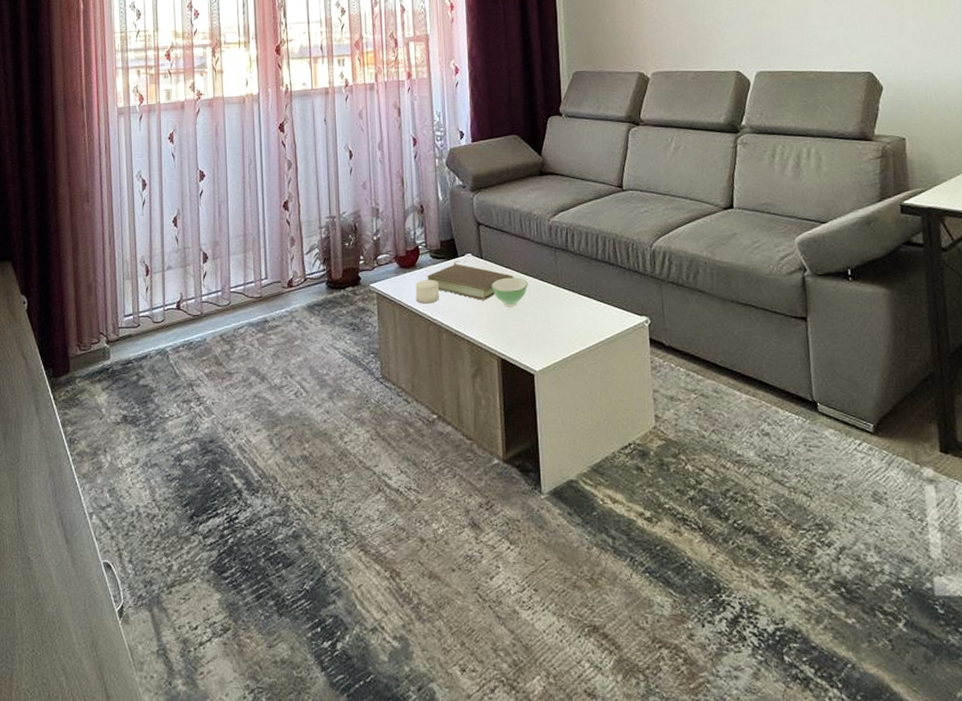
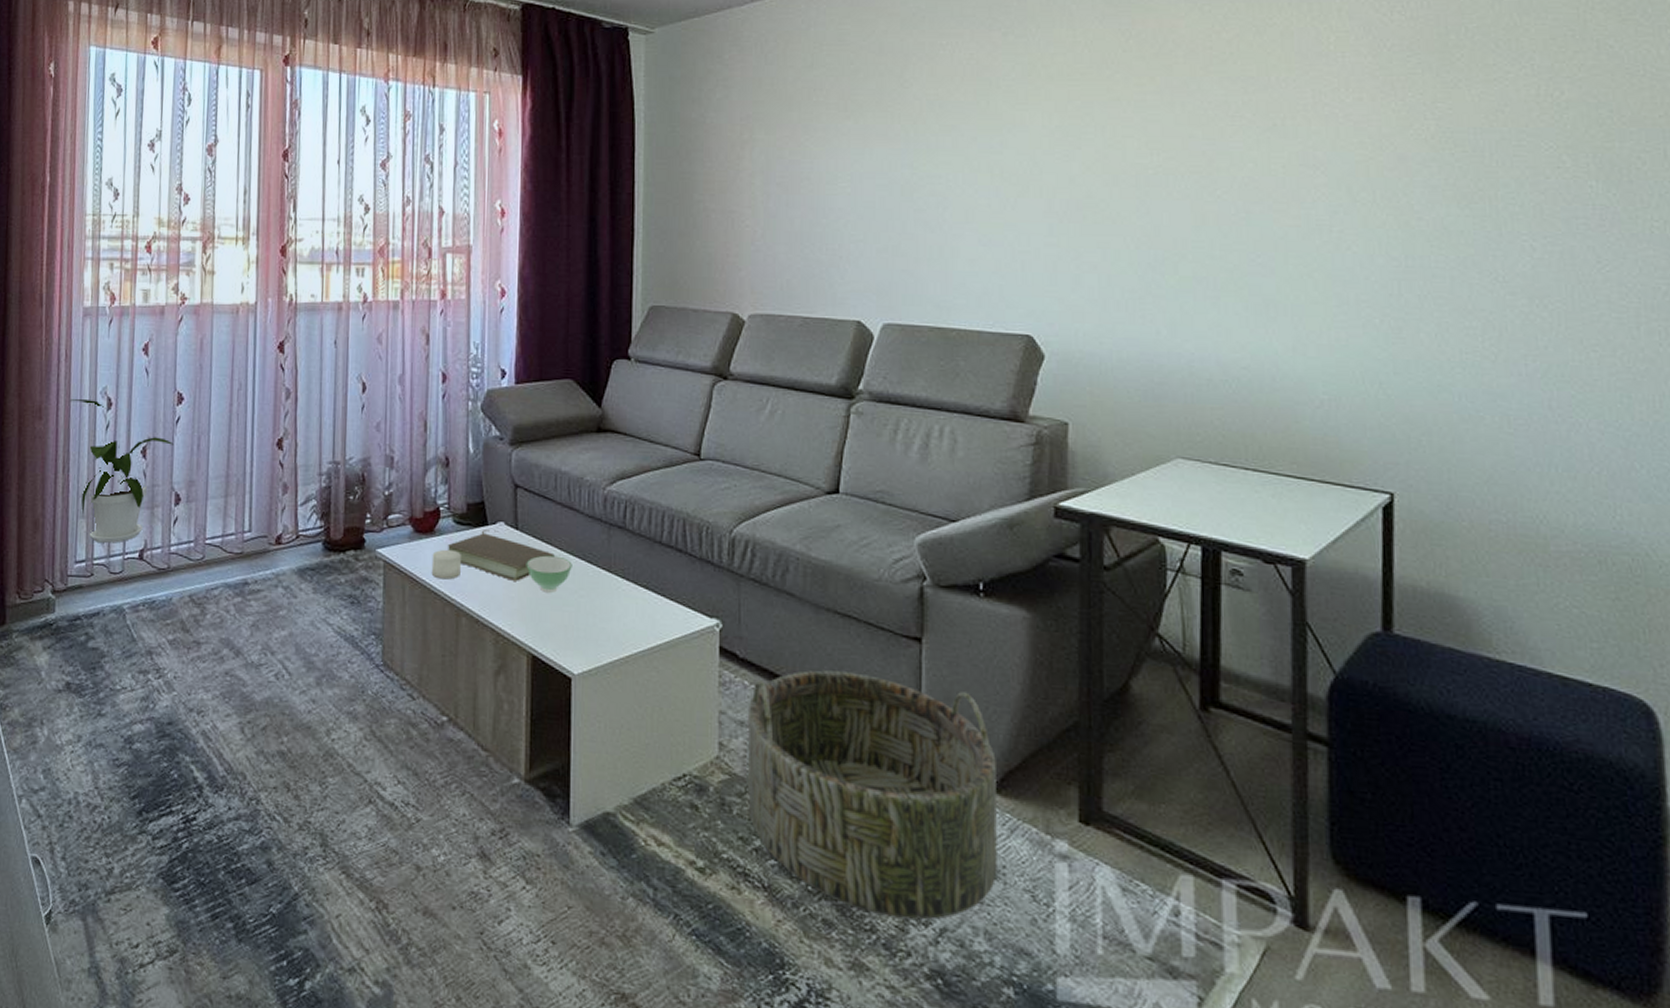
house plant: none [111,182,200,298] -> present [70,399,175,543]
basket: none [676,349,881,542] -> present [748,670,997,920]

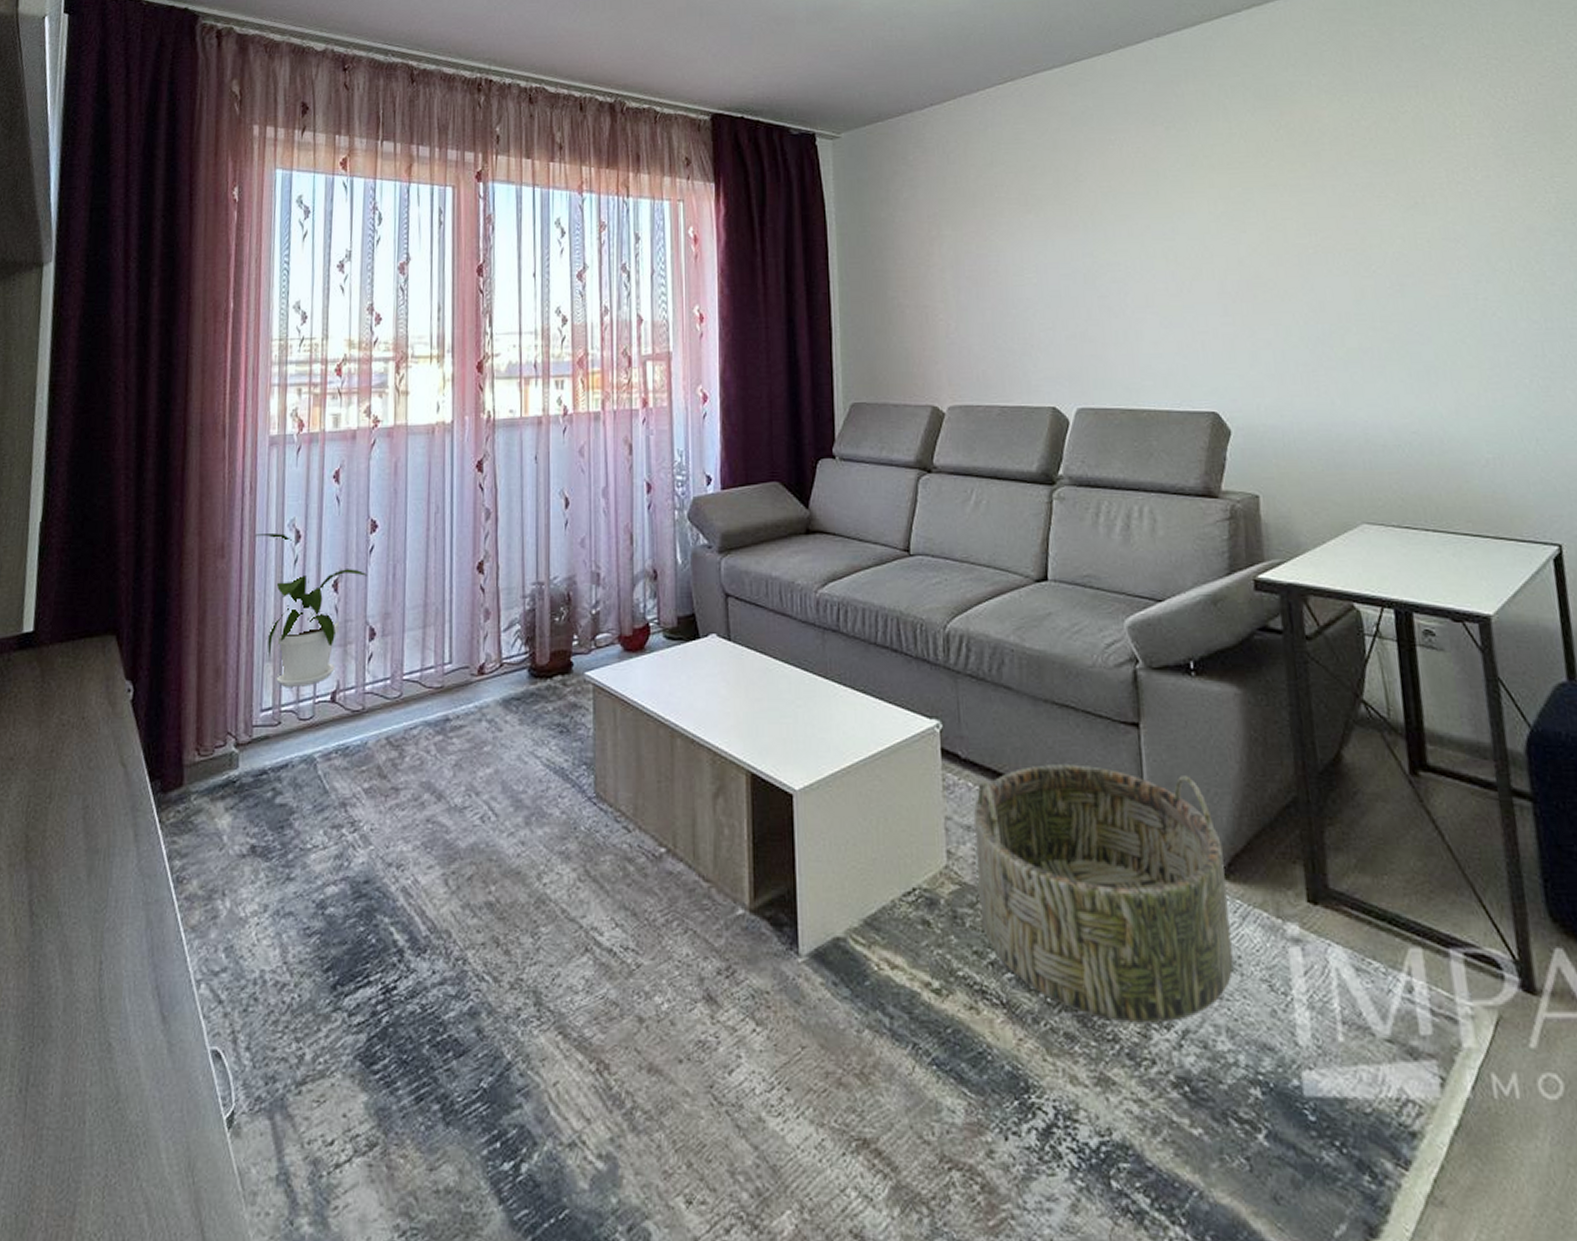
candle: present [431,549,461,580] -> none [643,667,673,699]
book: present [448,529,555,581] -> none [659,642,769,695]
bowl: present [526,555,572,593] -> none [740,665,788,705]

